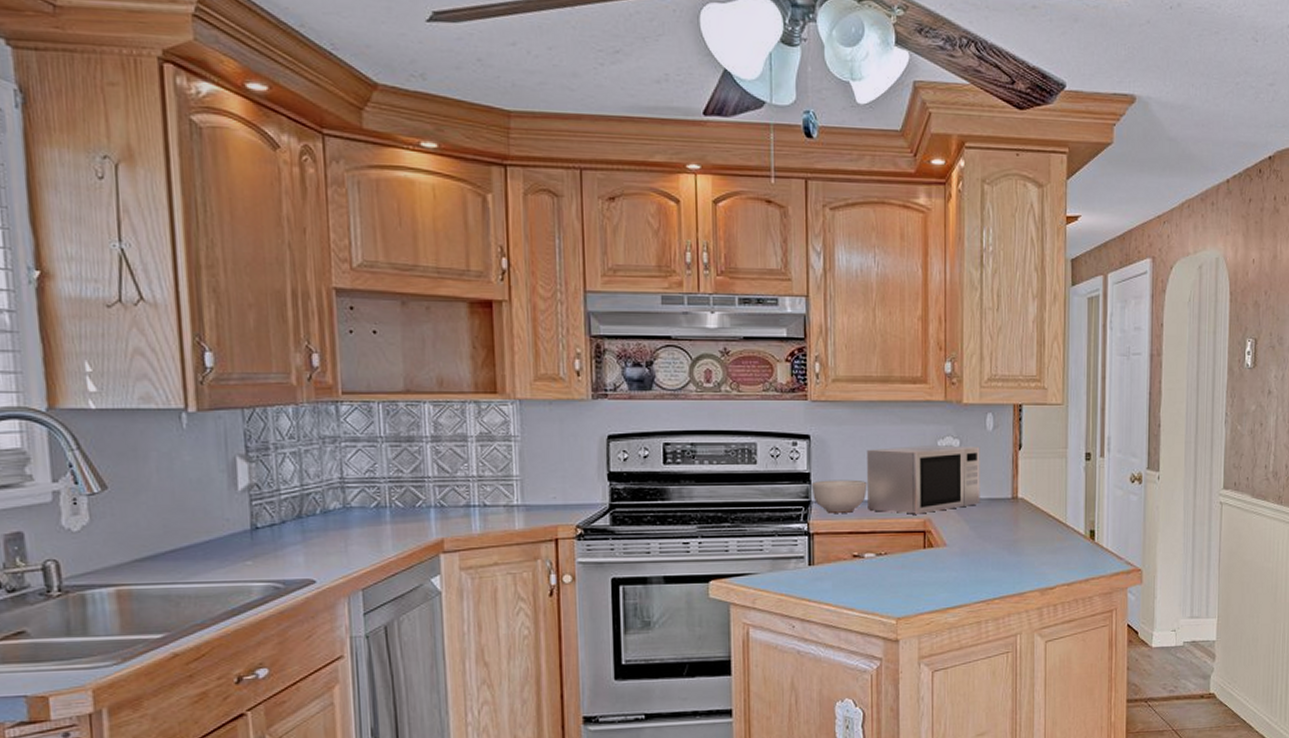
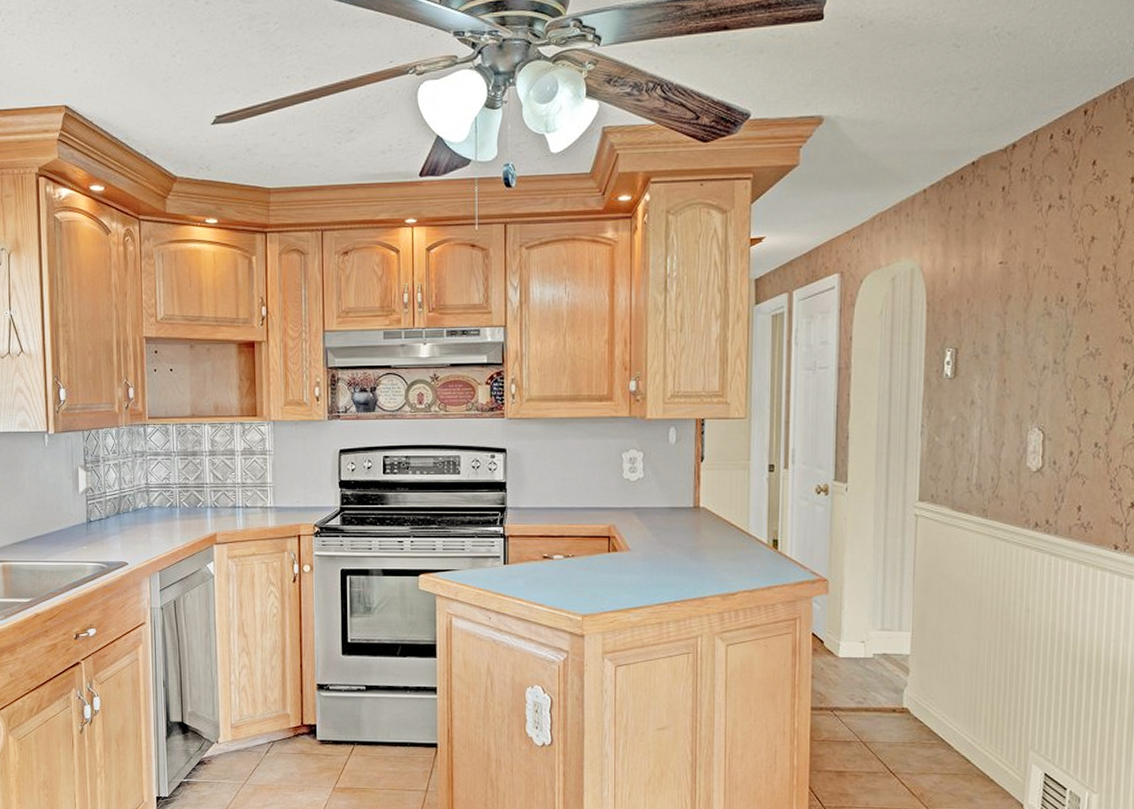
bowl: present [811,479,867,513] -> none [507,488,557,518]
microwave: present [867,444,980,514] -> none [557,456,663,521]

